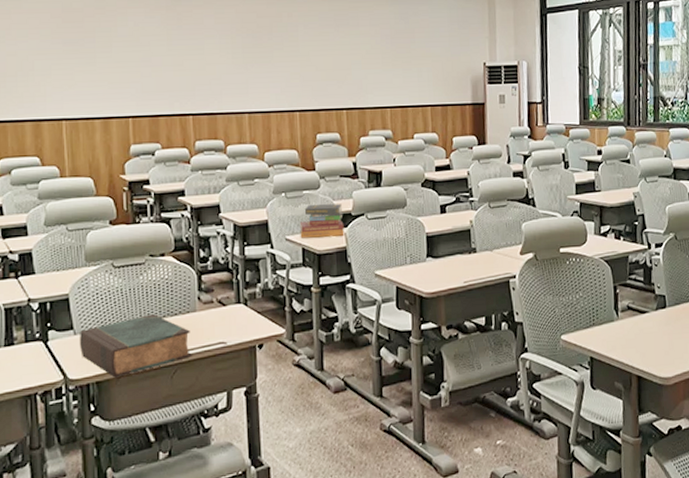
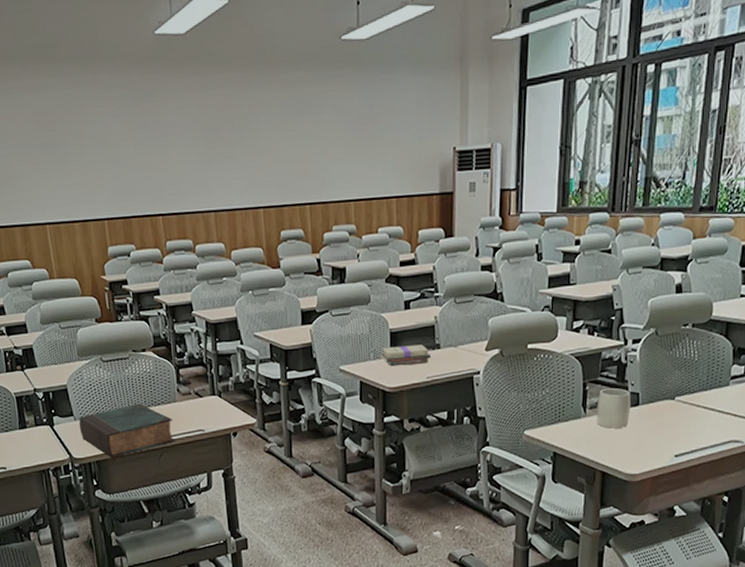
books: present [299,203,344,238] -> none [266,301,310,335]
books: none [416,248,467,271] -> present [380,344,431,367]
mug: none [627,290,659,331] -> present [597,387,630,429]

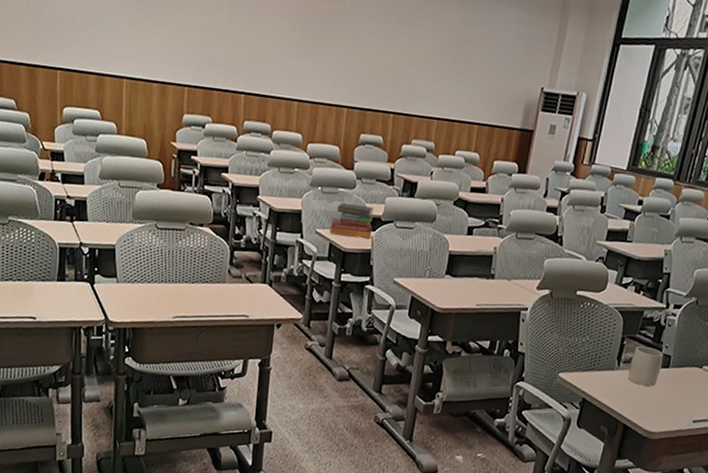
book: present [79,404,175,458] -> none [120,277,218,328]
books: none [266,301,310,335] -> present [329,202,374,239]
books: present [380,344,431,367] -> none [435,267,484,292]

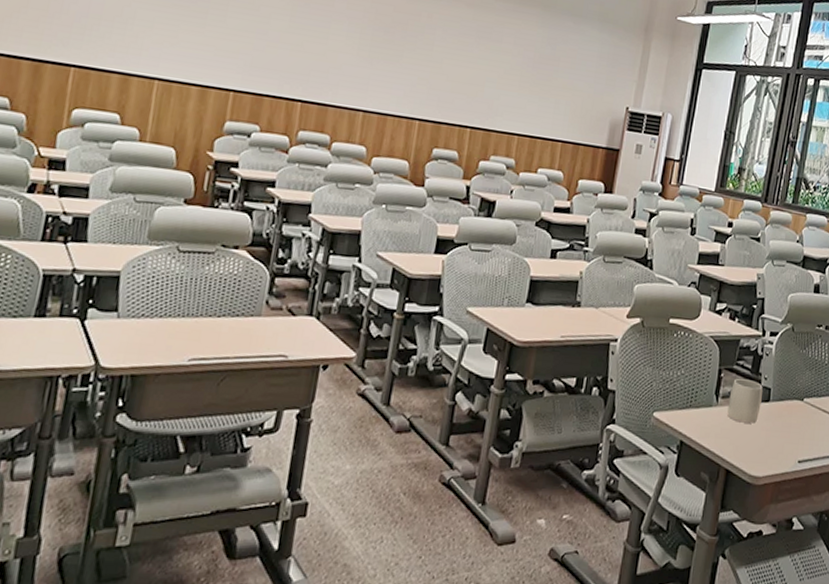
books: present [329,202,374,239] -> none [393,222,446,263]

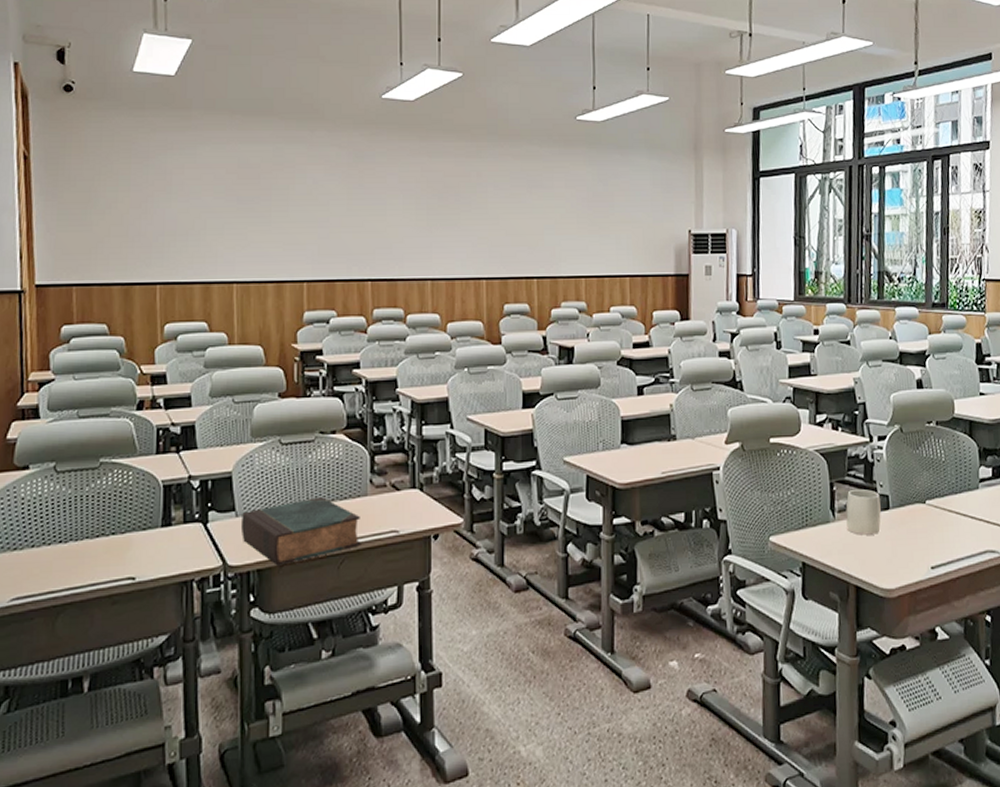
book: none [120,310,250,374] -> present [240,497,361,566]

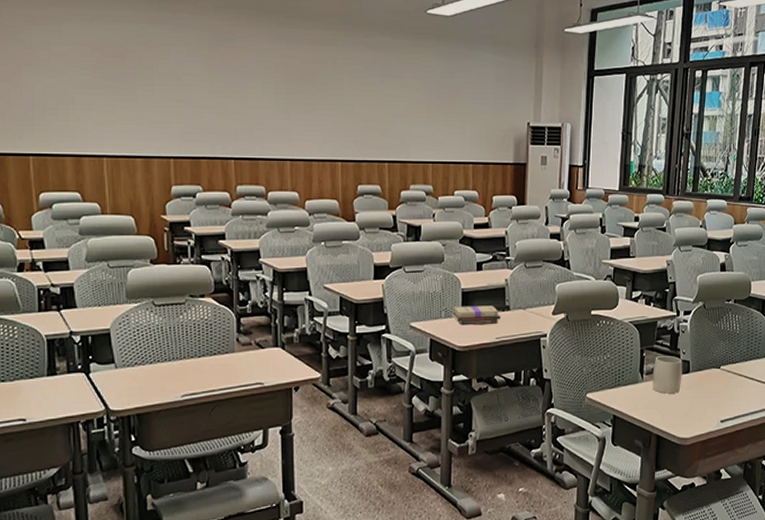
book: present [240,497,361,566] -> none [120,353,230,411]
books: none [610,435,666,459] -> present [451,305,500,326]

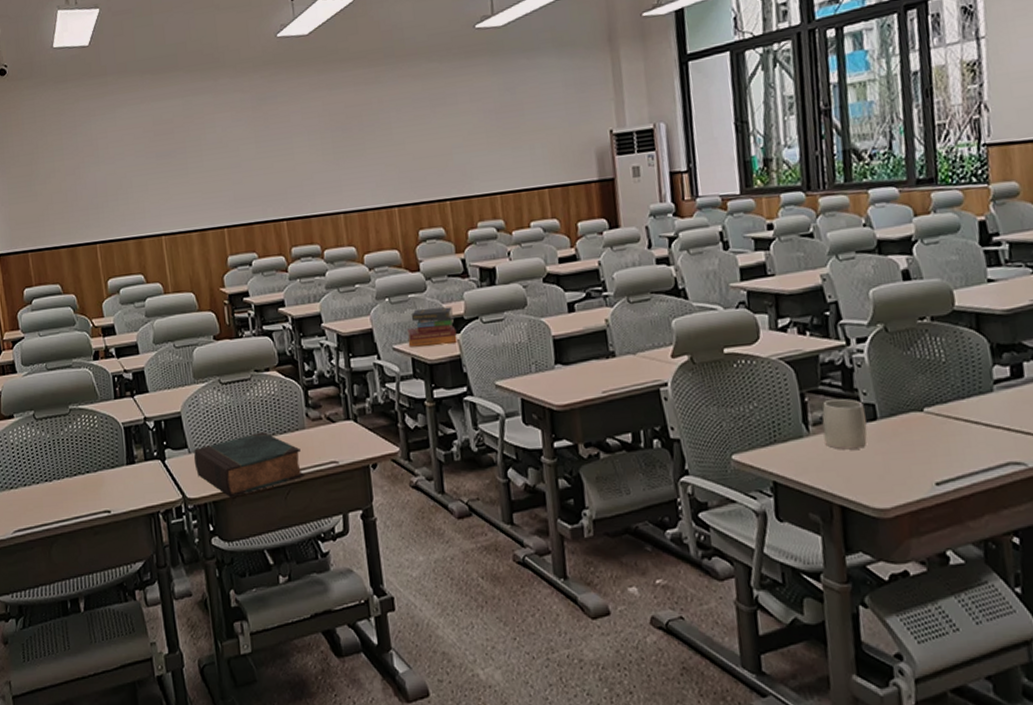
book: none [120,353,230,411] -> present [193,432,304,498]
books: none [338,254,382,287] -> present [406,307,458,347]
books: present [451,305,500,326] -> none [543,353,605,380]

